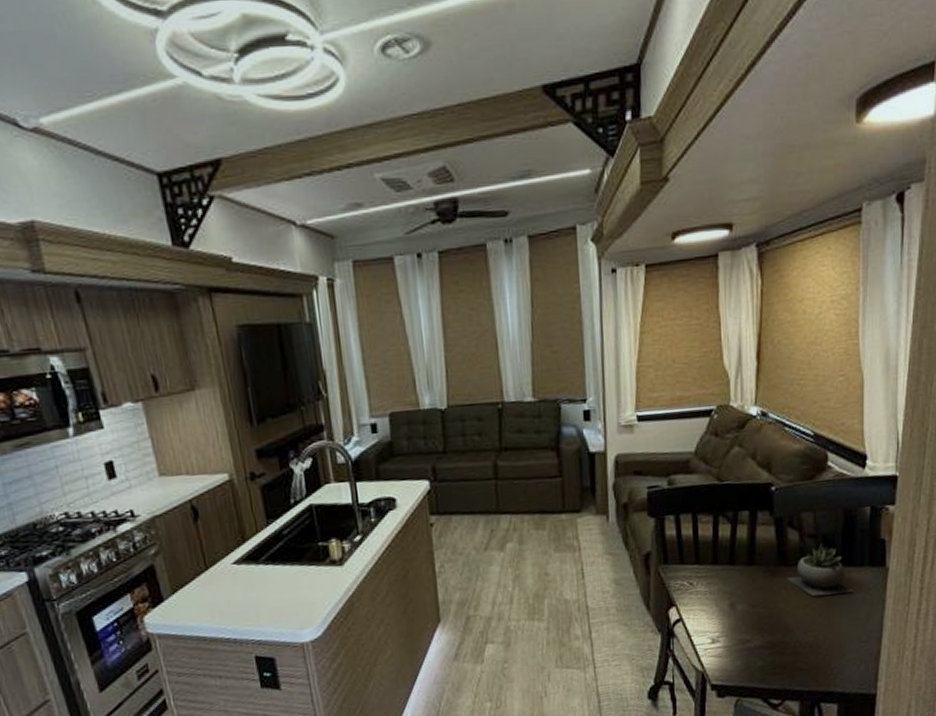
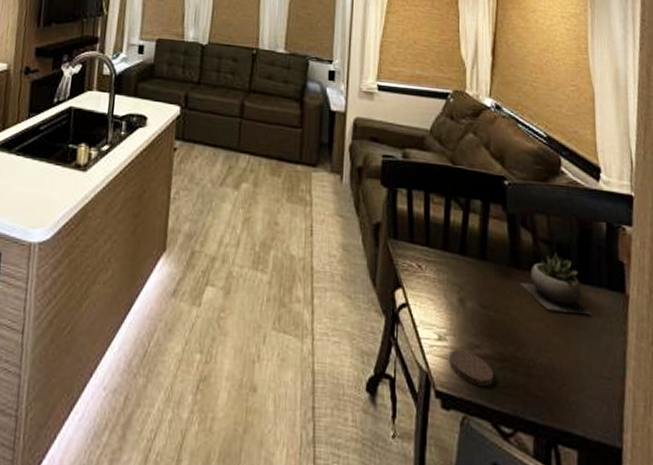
coaster: none [722,646,764,673] -> present [449,350,494,386]

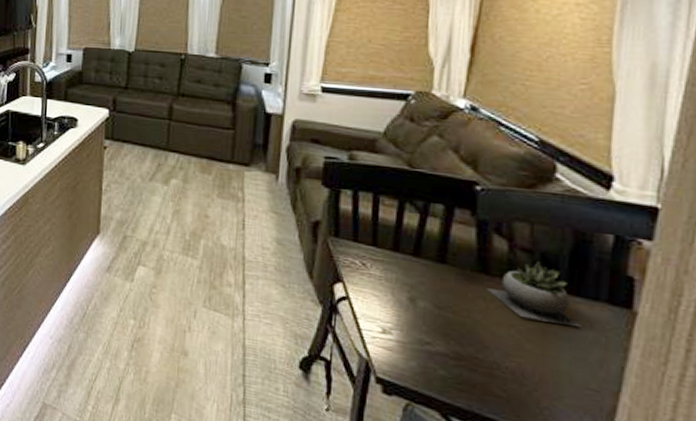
coaster: present [449,350,494,386] -> none [394,343,447,380]

